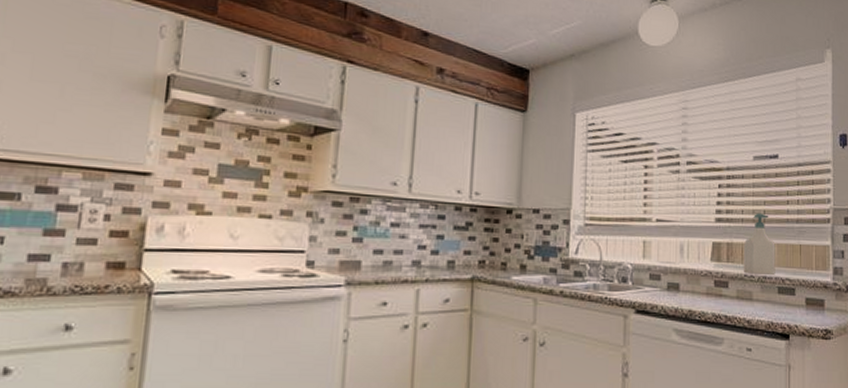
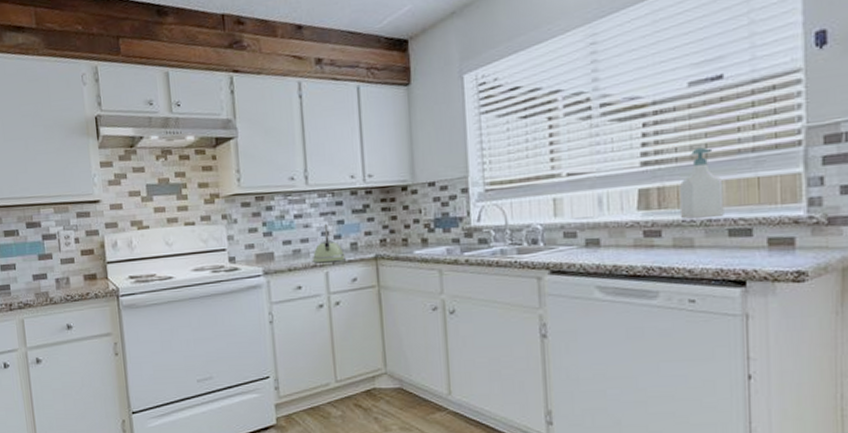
kettle: none [403,236,441,280] -> present [312,223,346,264]

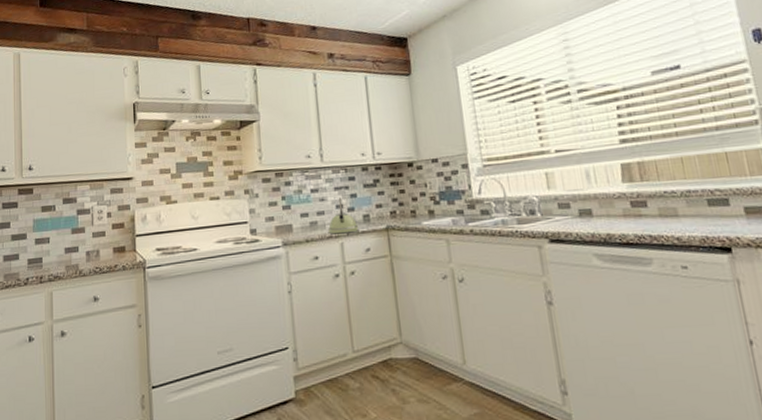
soap bottle: present [679,147,724,220] -> none [657,126,701,191]

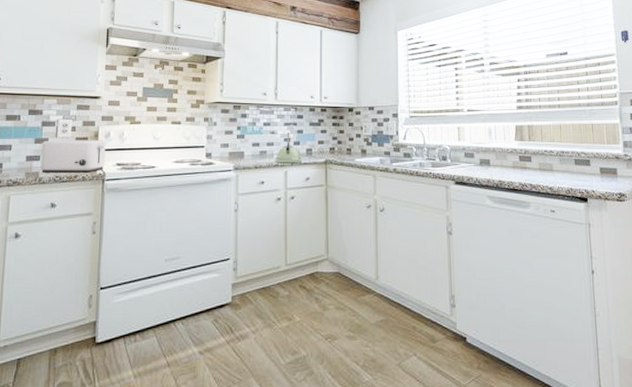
toaster: none [79,224,145,265] -> present [40,140,106,173]

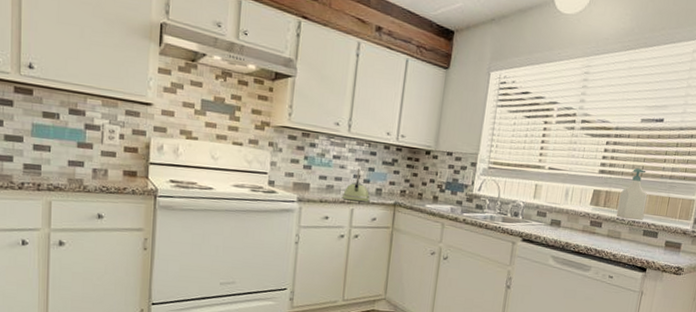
toaster: present [40,140,106,173] -> none [85,145,159,187]
soap bottle: none [542,100,572,151] -> present [616,168,648,221]

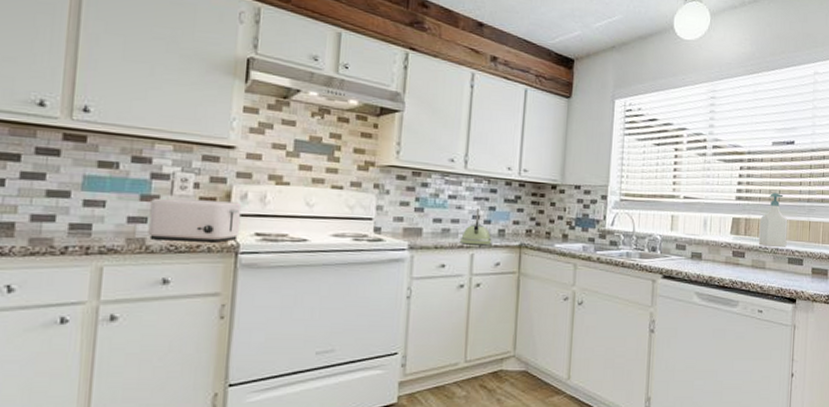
toaster: none [85,145,159,187] -> present [148,198,242,243]

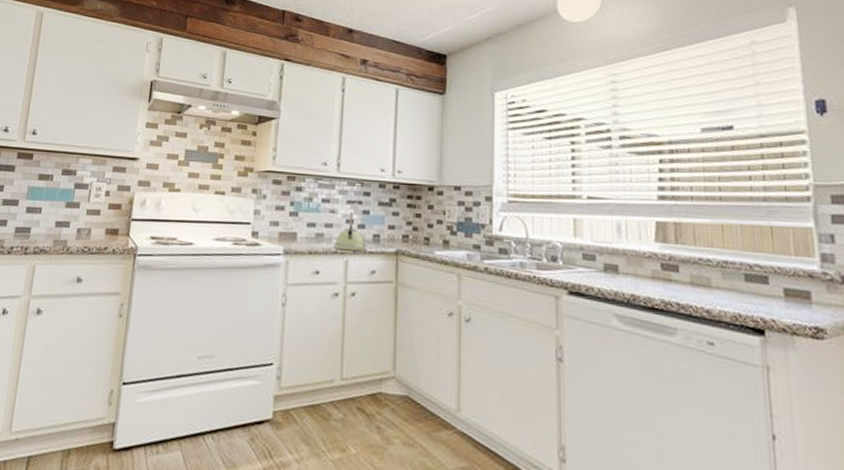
toaster: present [148,198,242,243] -> none [69,205,141,245]
soap bottle: present [758,192,788,248] -> none [695,189,740,261]

